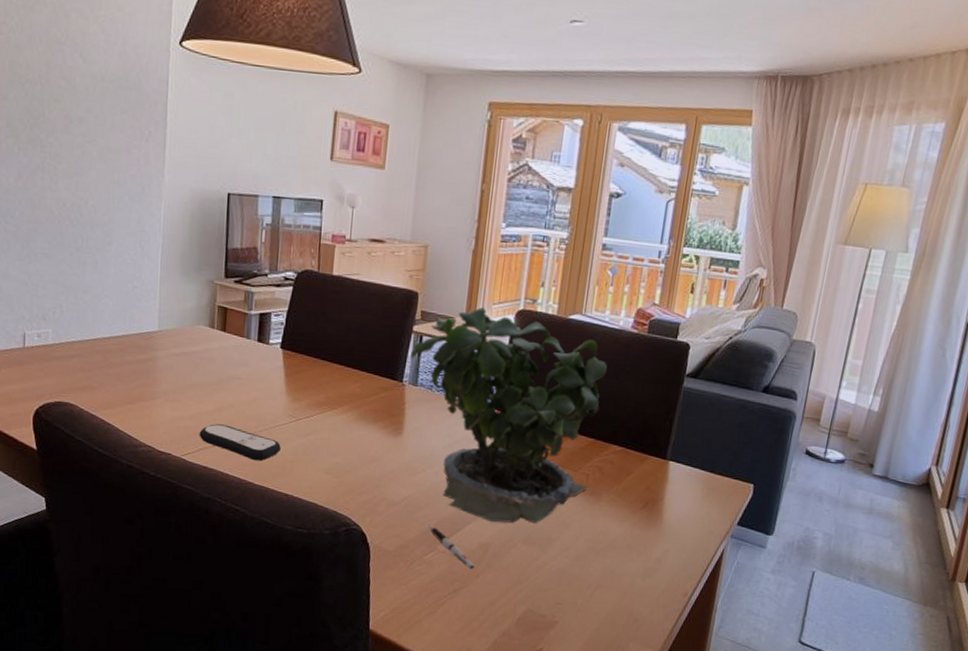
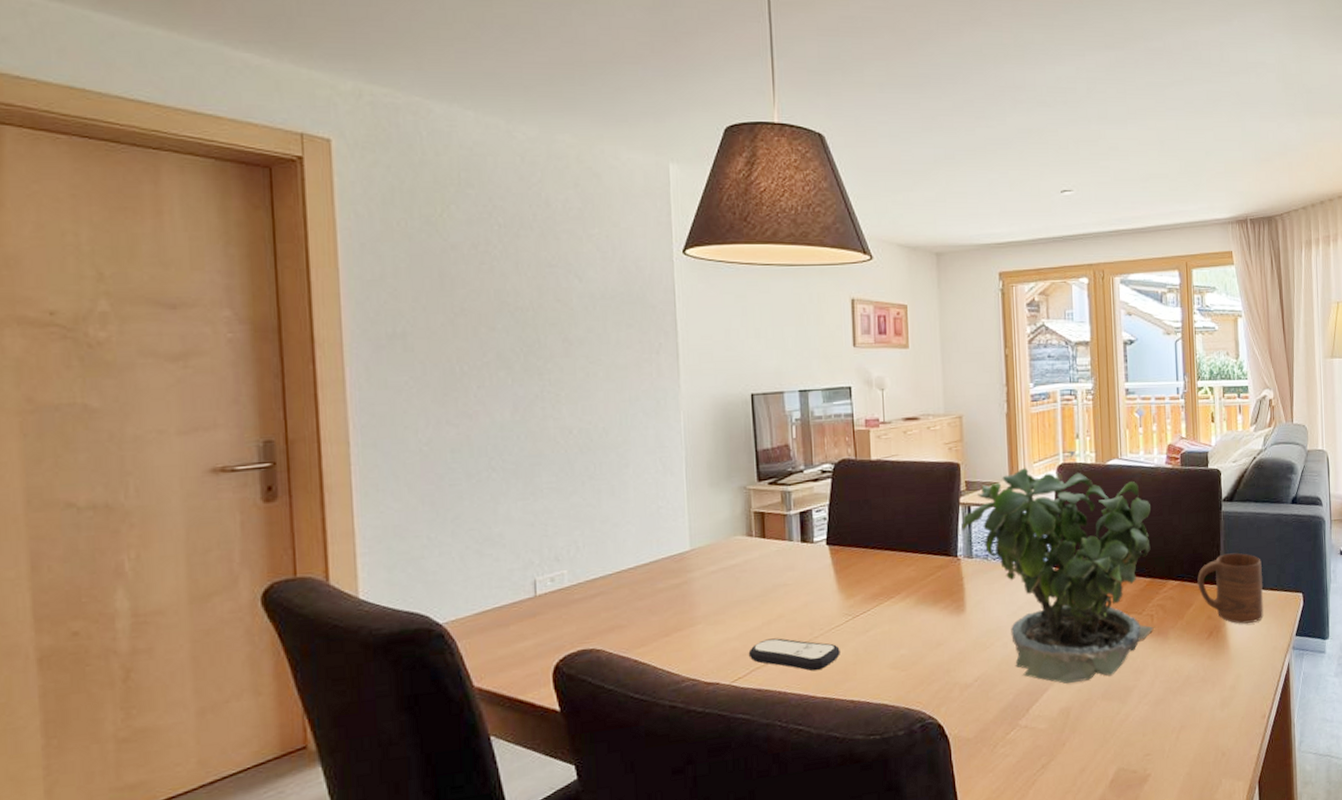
pen: present [427,524,475,570] -> none [1005,700,1059,740]
cup: none [641,429,716,504] -> present [1197,553,1264,624]

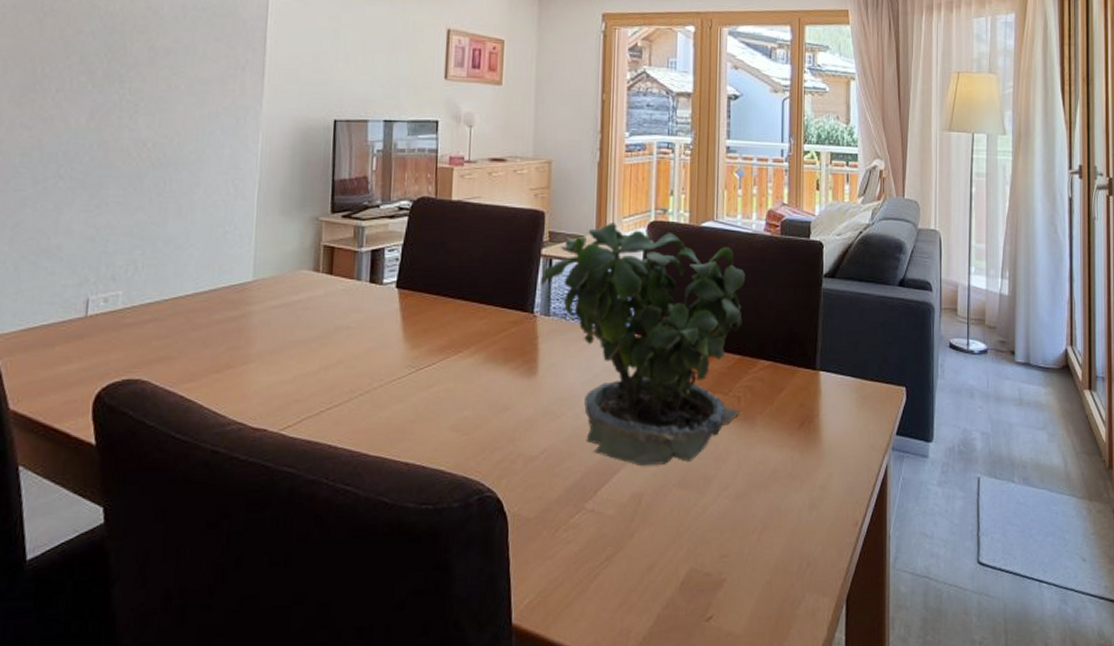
remote control: present [748,638,840,671] -> none [301,385,399,426]
cup: present [1197,553,1264,624] -> none [791,335,862,417]

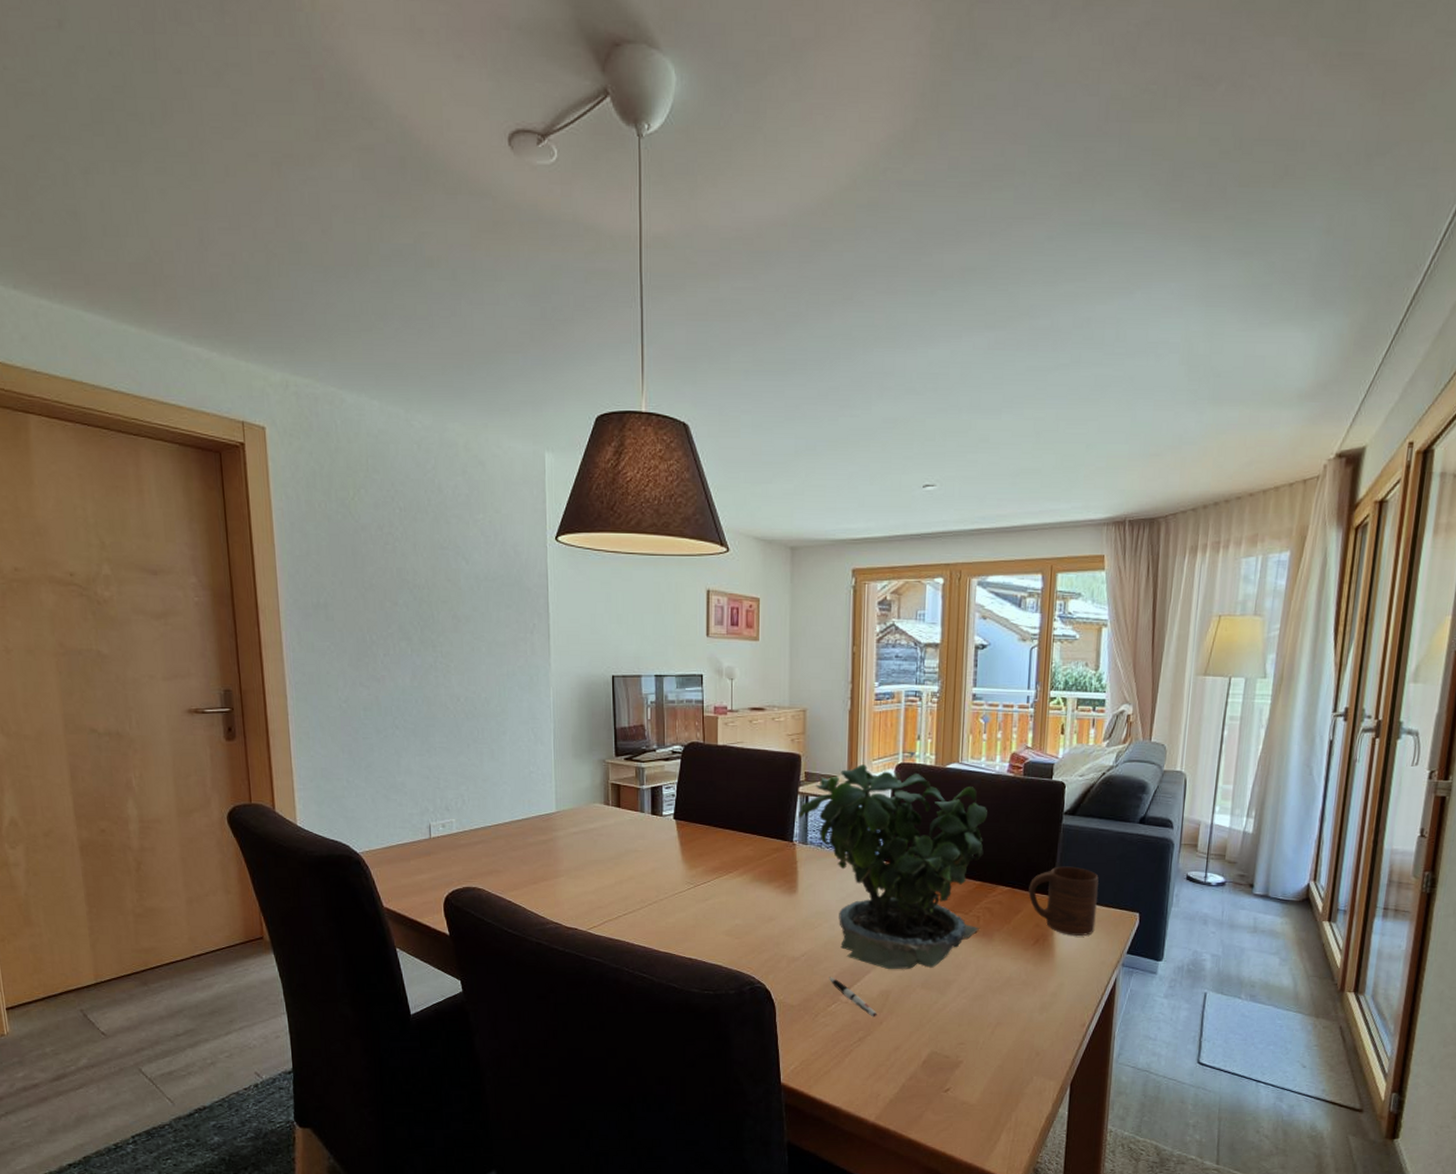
pen: none [572,479,628,529] -> present [828,977,877,1017]
cup: none [791,335,862,417] -> present [1028,866,1099,937]

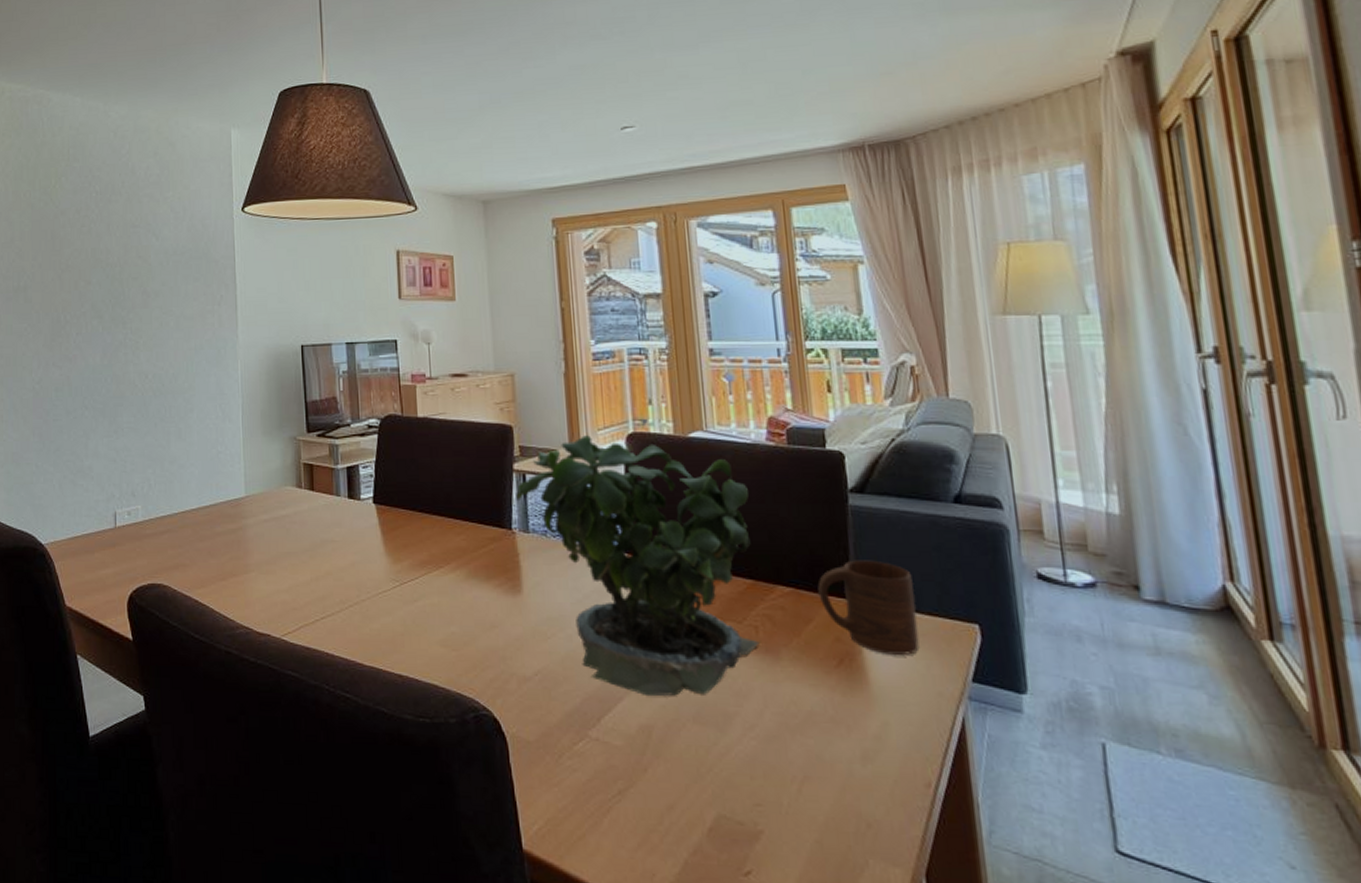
pen: present [828,977,877,1017] -> none [571,704,639,762]

